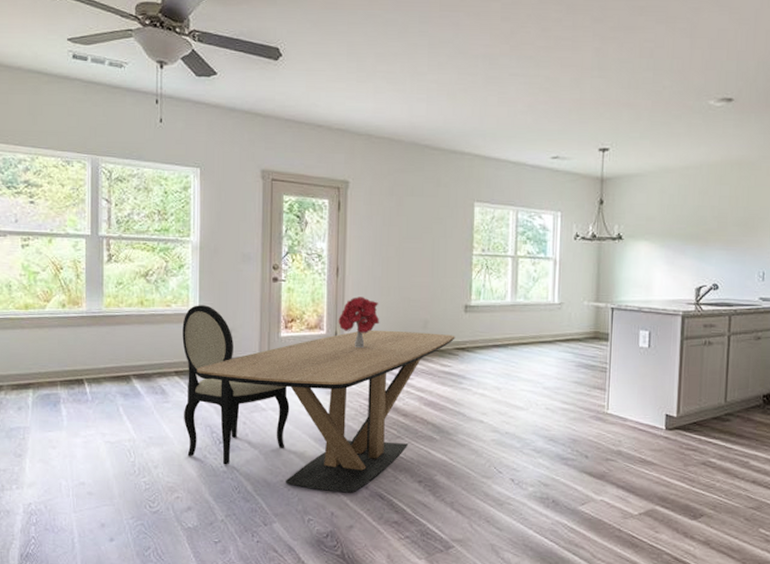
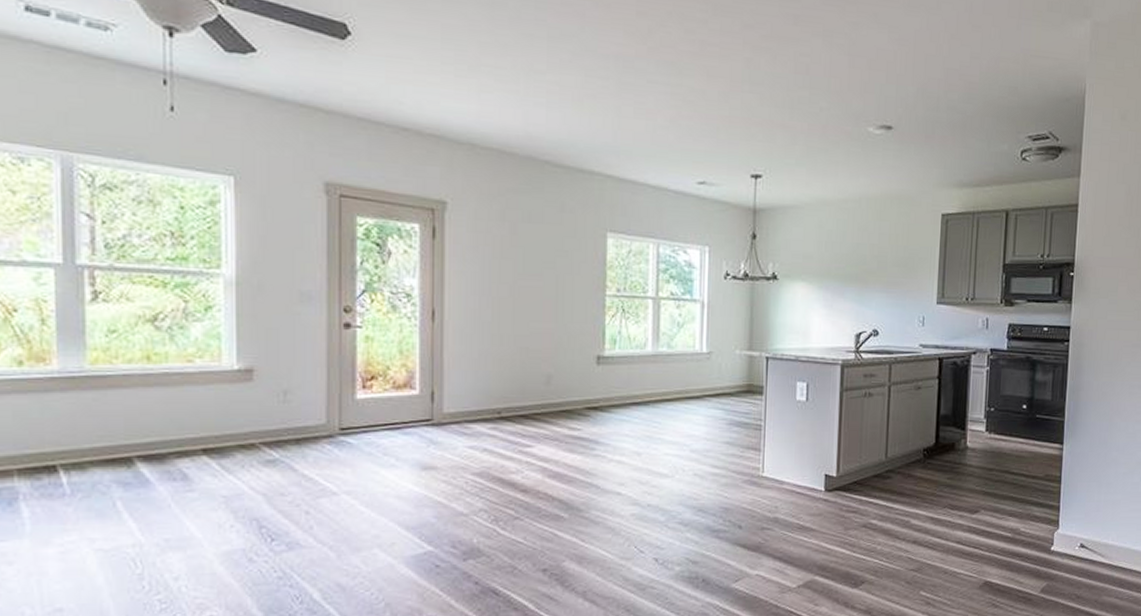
dining chair: present [182,305,290,465] -> none [212,359,371,569]
dining table: present [197,331,455,493] -> none [235,389,586,592]
bouquet: present [338,297,380,348] -> none [435,347,491,410]

